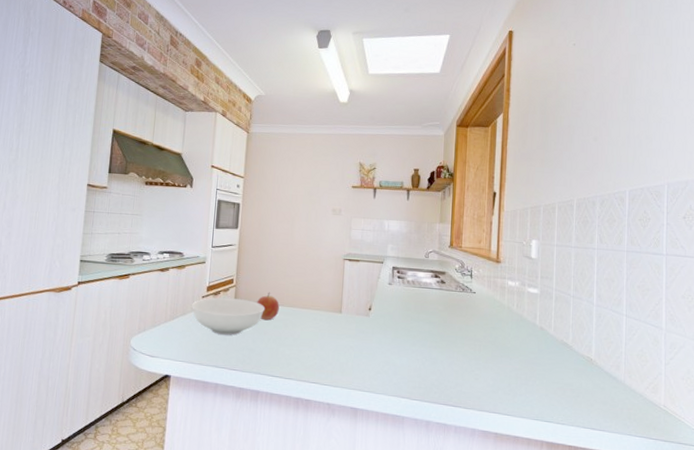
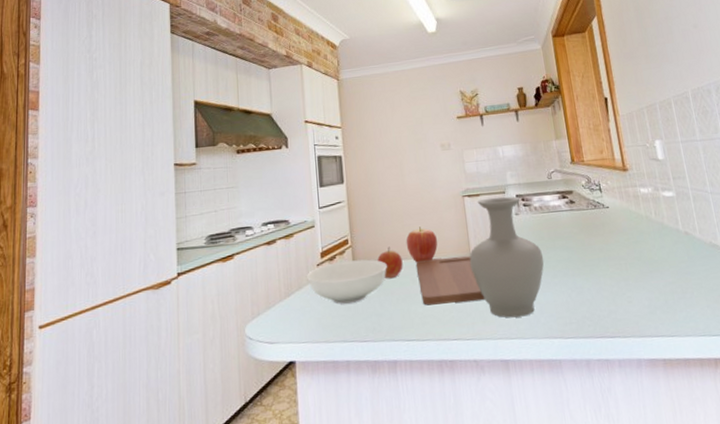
fruit: none [285,279,314,311] -> present [406,226,438,263]
cutting board: none [290,309,347,353] -> present [417,255,485,305]
vase: none [338,265,407,374] -> present [469,196,544,318]

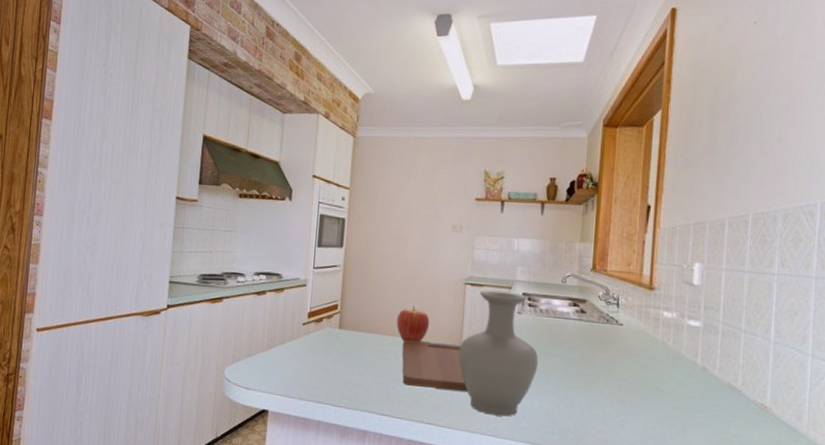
bowl: present [307,259,387,304] -> none [291,325,373,368]
fruit: present [377,246,403,279] -> none [364,320,390,352]

